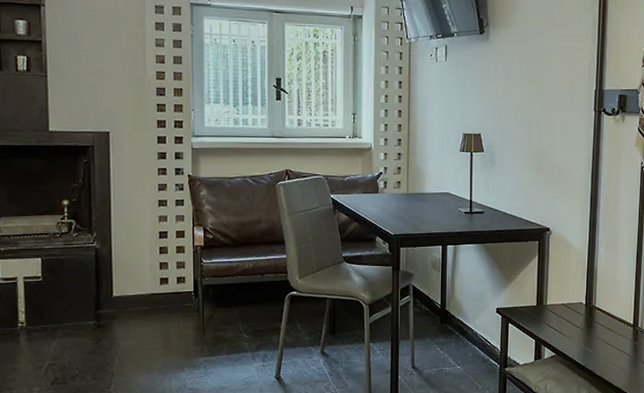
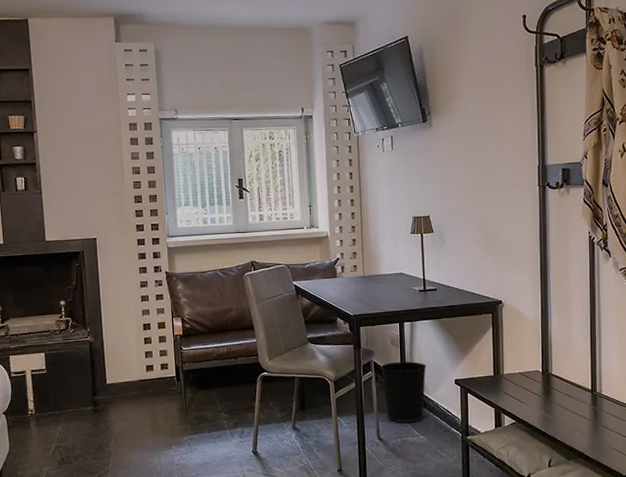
wastebasket: none [419,287,468,351] -> present [380,361,426,423]

